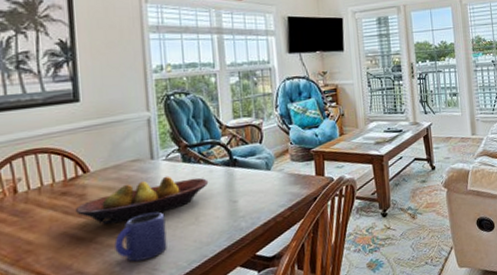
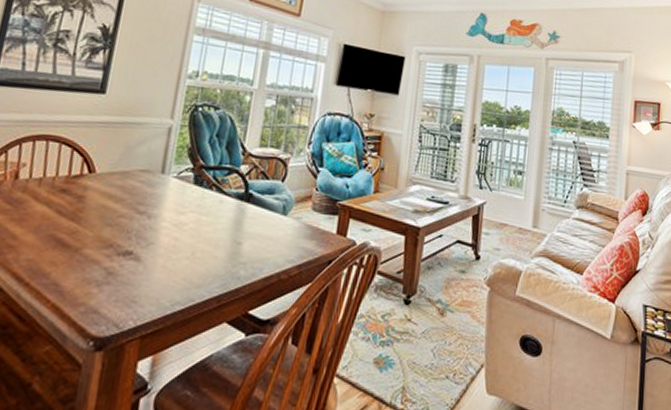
fruit bowl: present [76,176,209,225] -> none [70,195,216,239]
mug: present [115,211,167,262] -> none [98,233,160,288]

